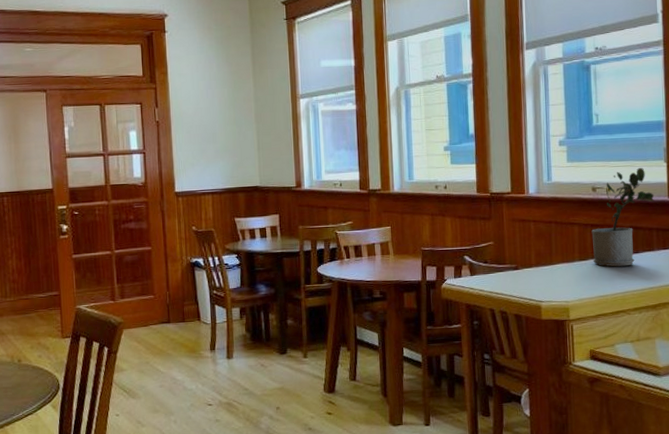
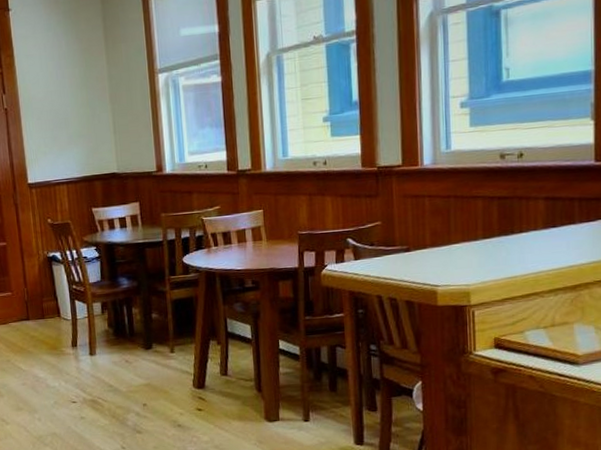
potted plant: present [591,168,655,267] -> none [498,128,578,245]

